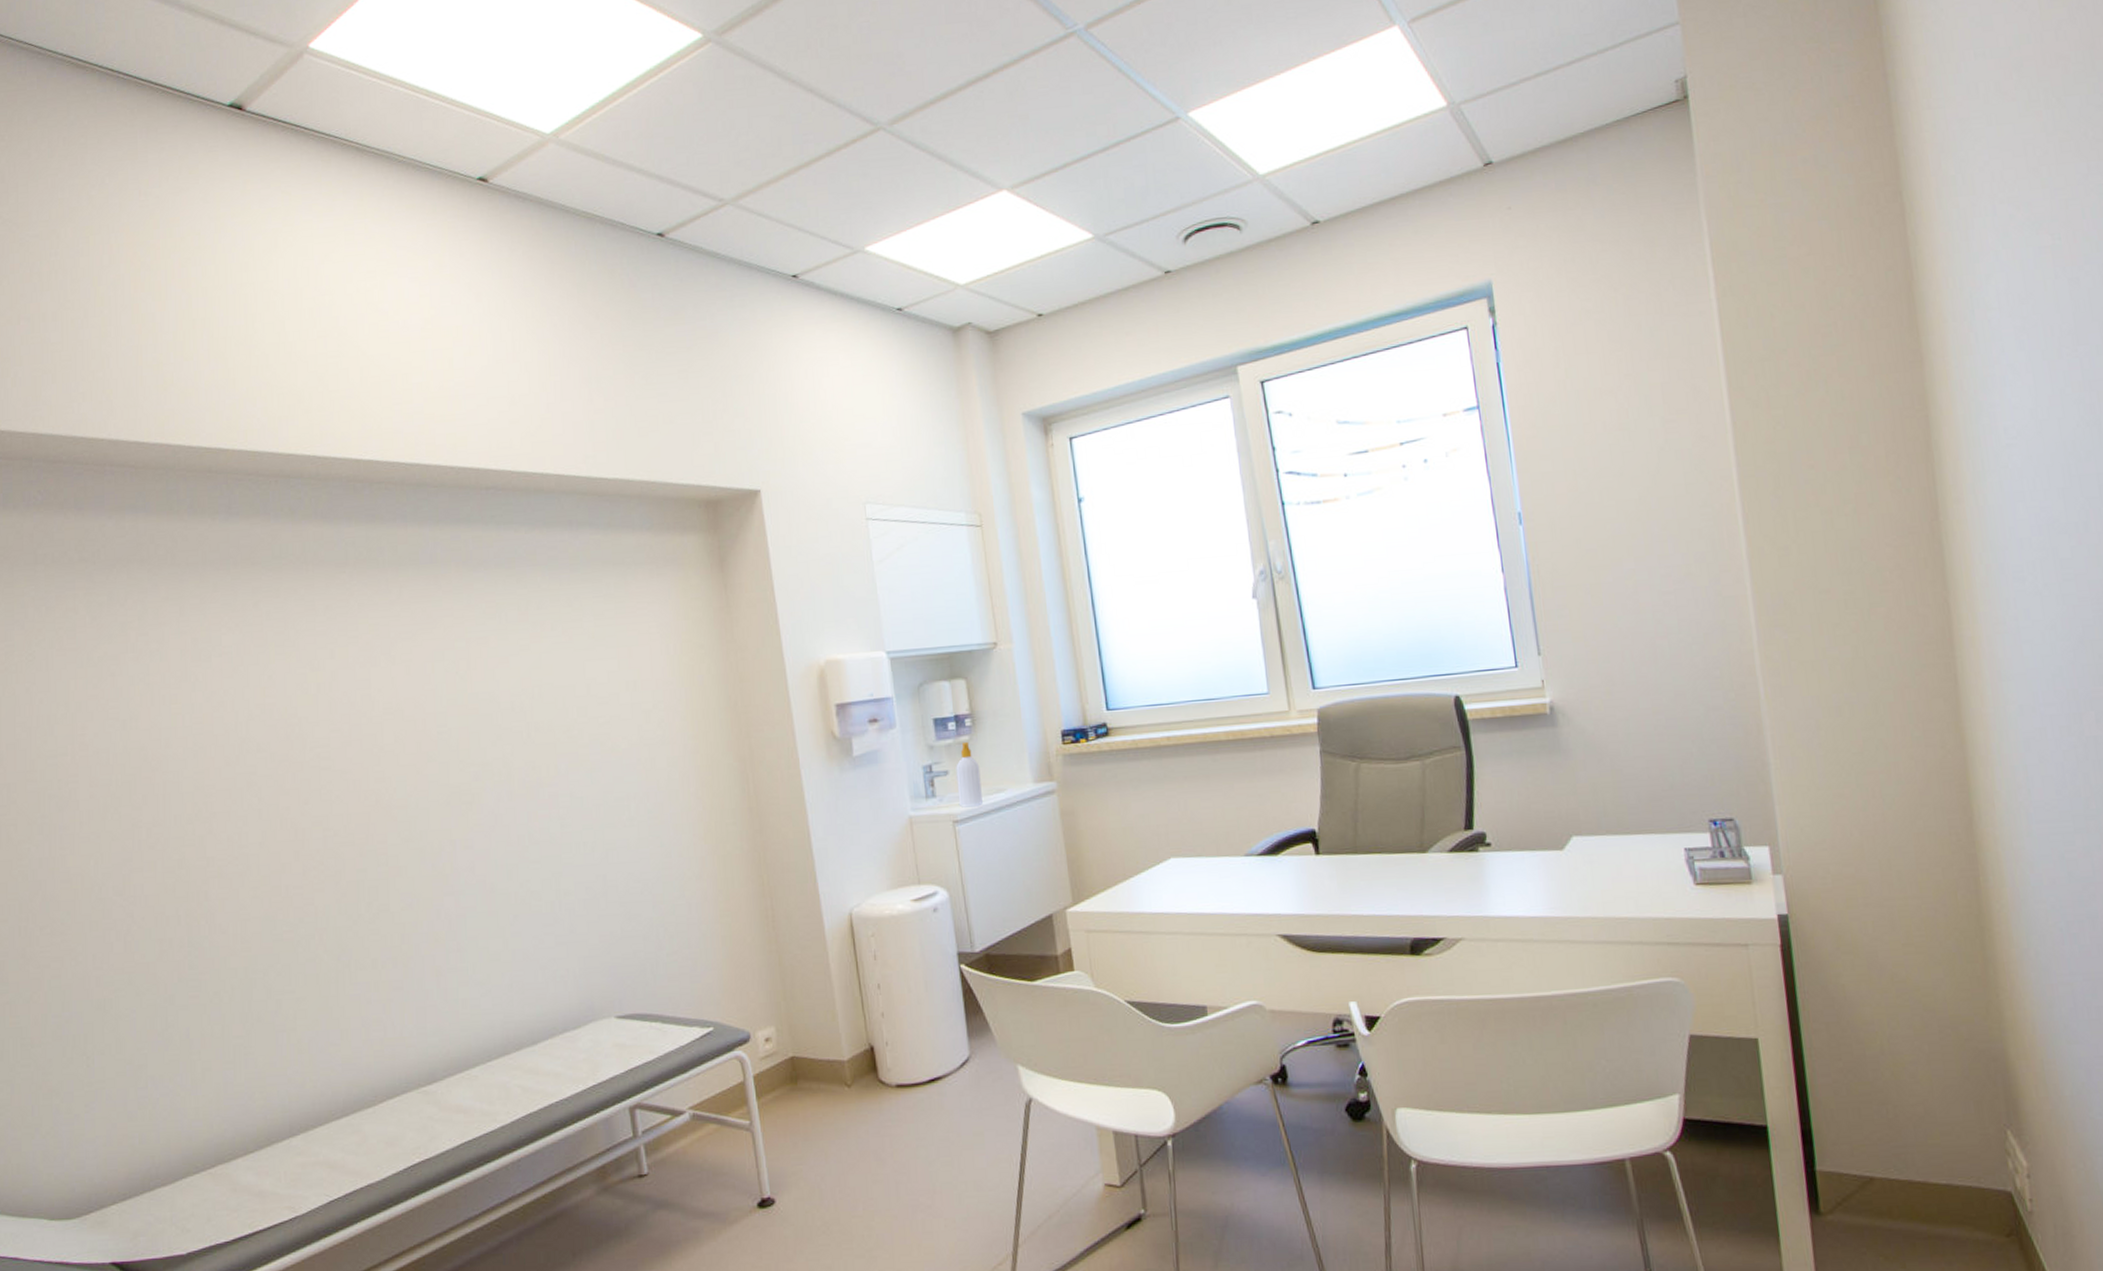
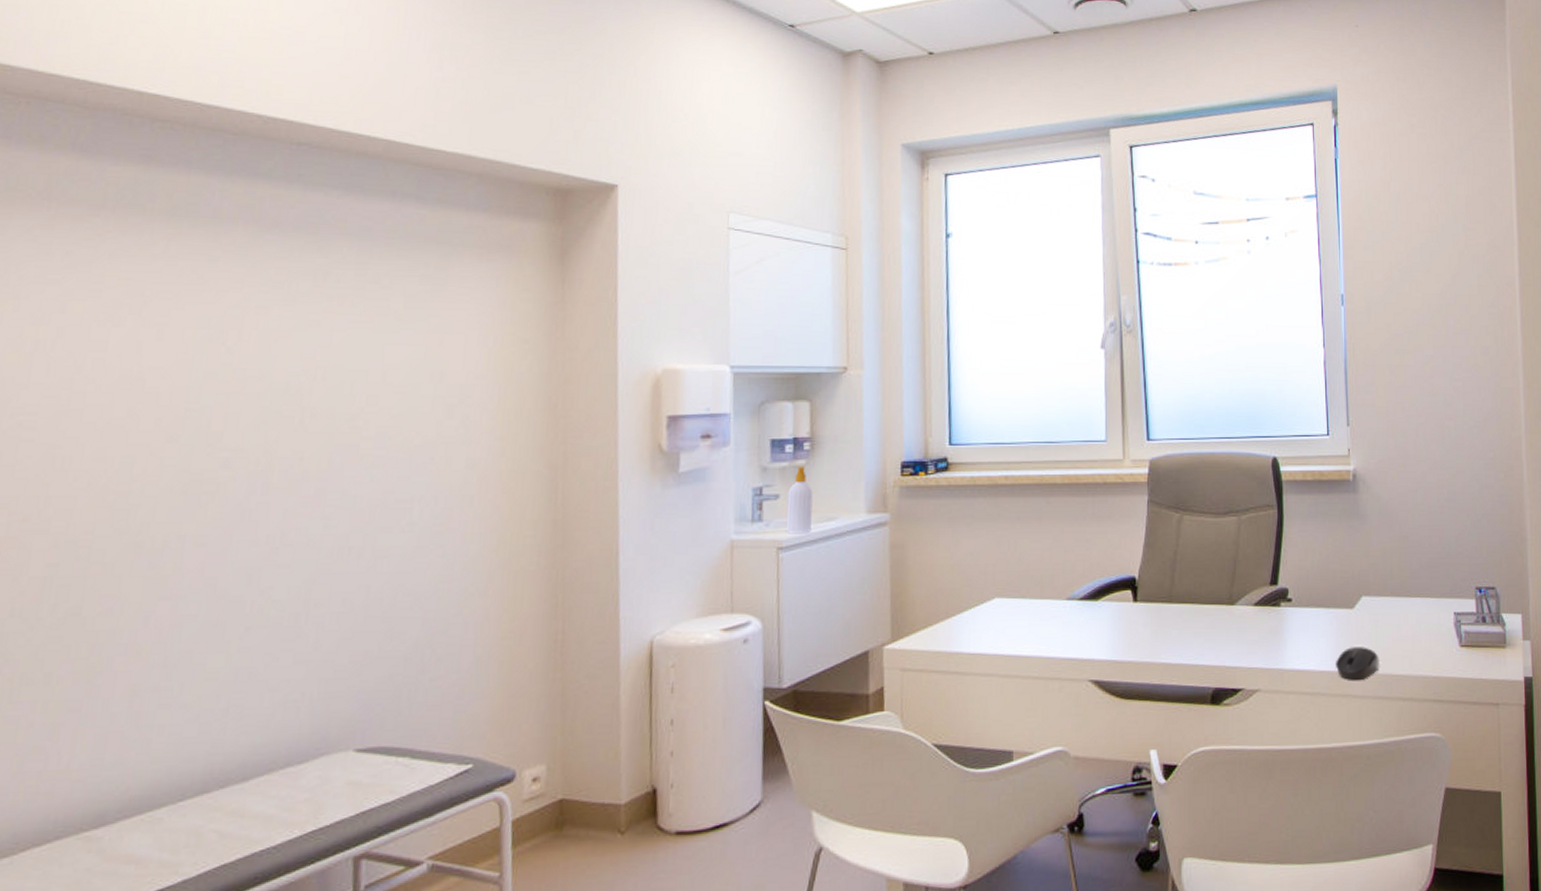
computer mouse: none [1548,889,1600,925] -> present [1336,647,1380,680]

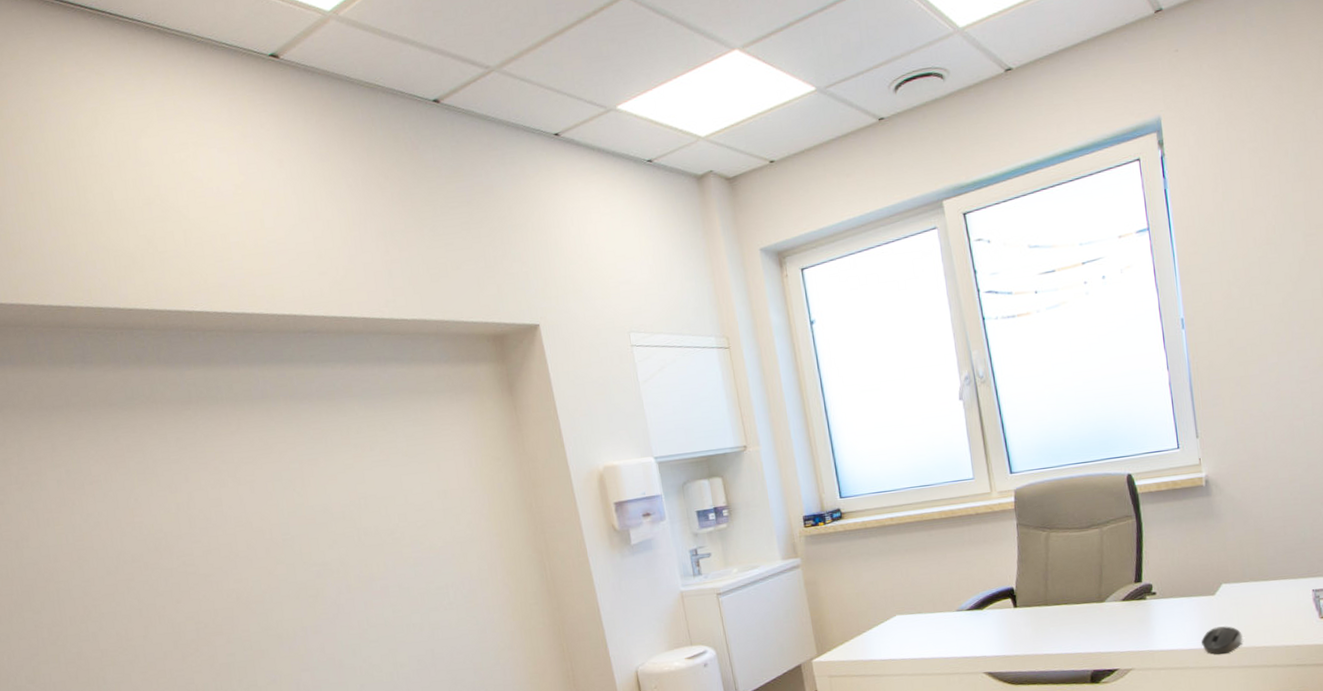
soap bottle: present [785,466,813,534] -> none [717,528,740,583]

